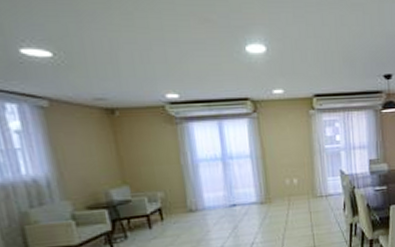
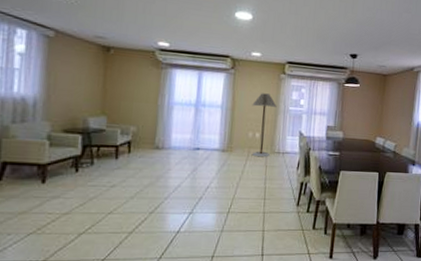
floor lamp: none [283,134,312,204] -> present [252,93,277,157]

